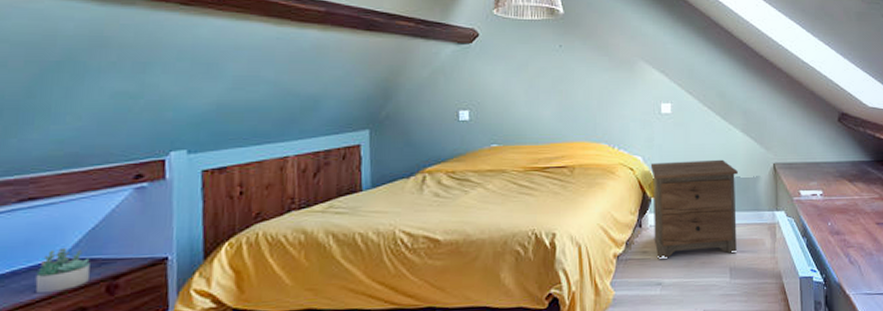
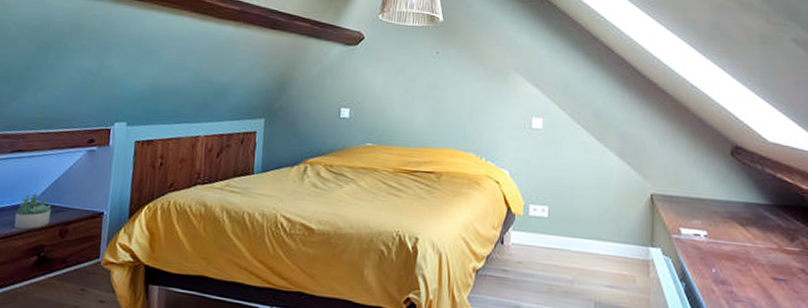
nightstand: present [650,159,738,260] -> none [515,179,610,287]

